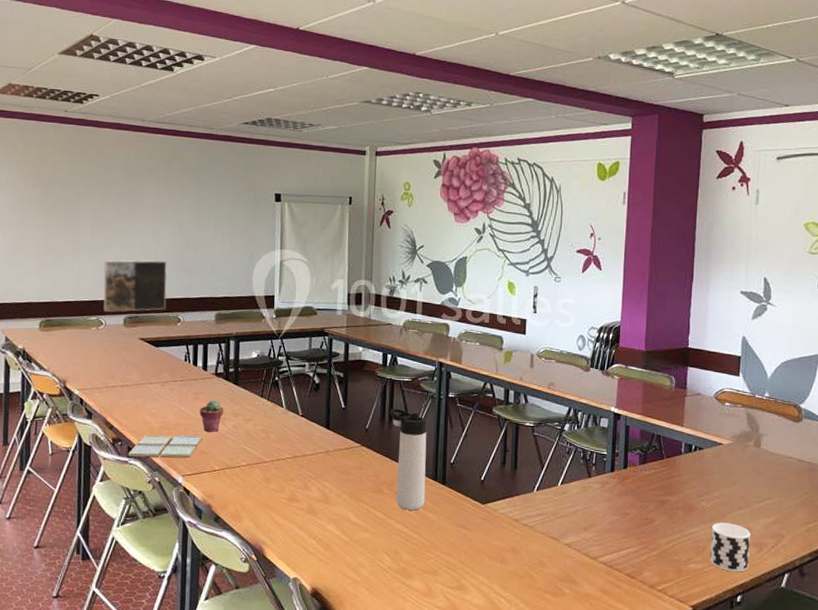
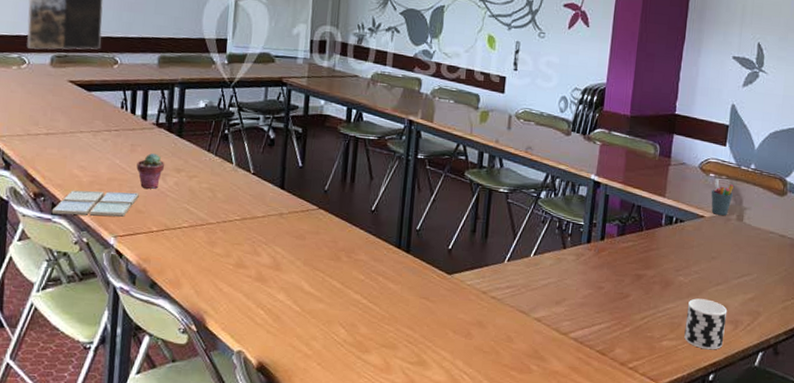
thermos bottle: present [390,408,427,511] -> none [352,168,392,280]
pen holder: none [727,407,749,442] -> present [711,178,734,215]

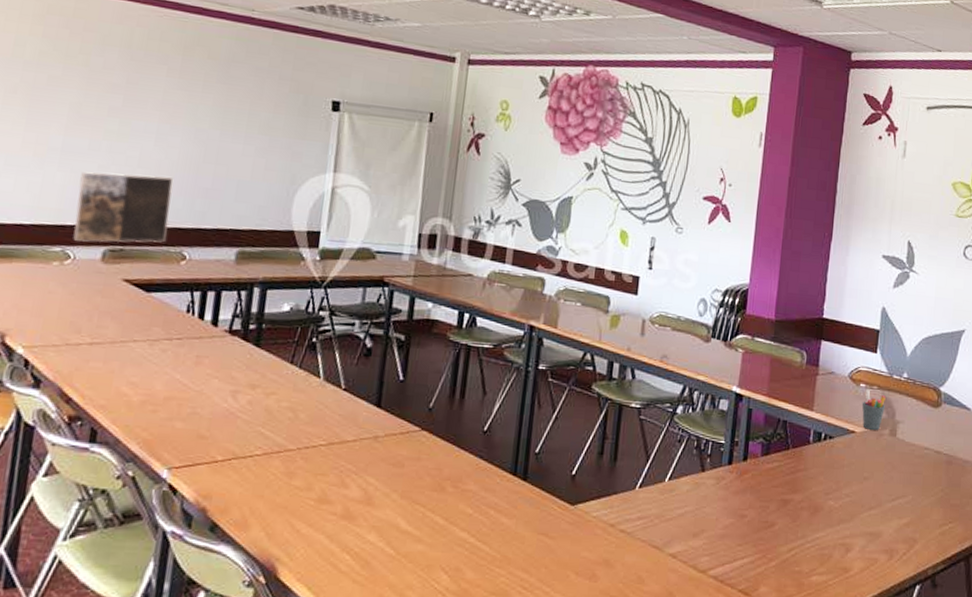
drink coaster: present [51,190,139,217] -> none [89,412,203,444]
potted succulent: present [136,153,165,189] -> none [201,366,237,409]
cup: present [684,298,728,350] -> none [835,525,882,585]

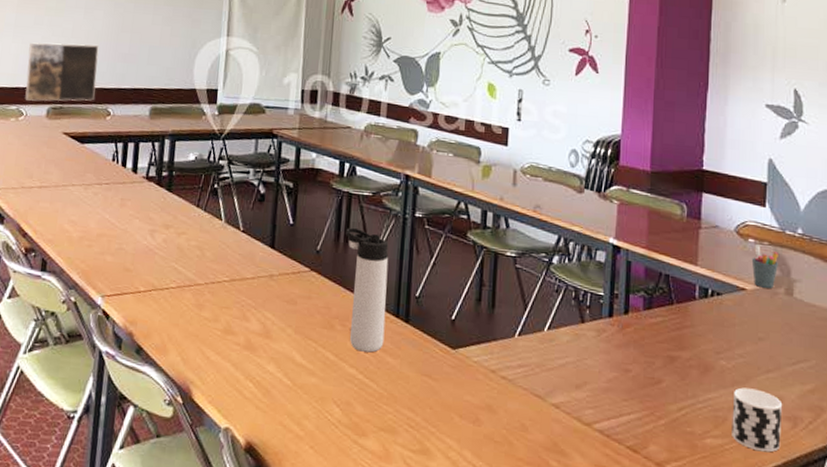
thermos bottle: none [462,382,509,514] -> present [345,227,389,353]
cup: none [835,525,882,585] -> present [732,387,783,453]

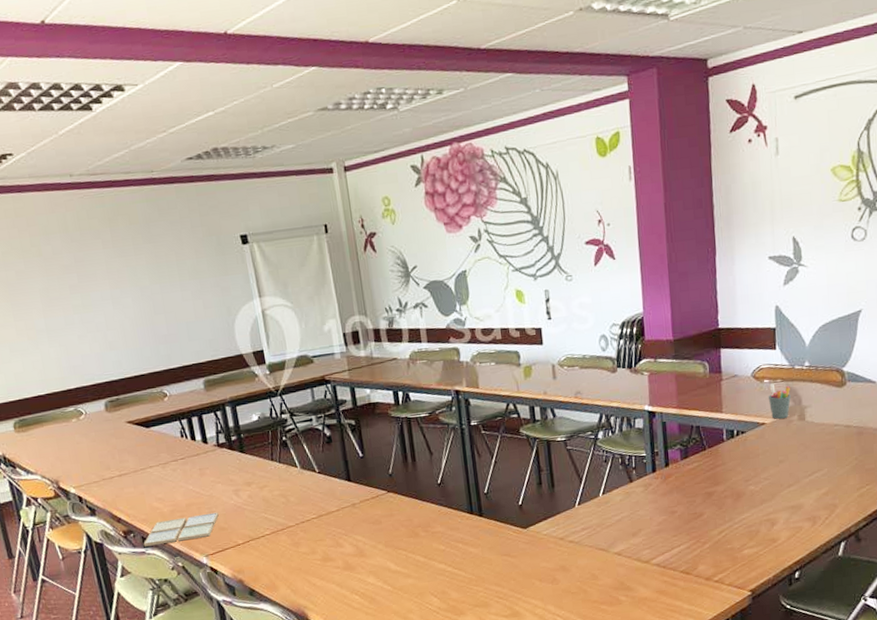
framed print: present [25,42,99,101] -> none [67,333,147,400]
drink coaster: none [41,245,128,275] -> present [143,512,219,547]
thermos bottle: present [345,227,389,353] -> none [411,447,464,549]
cup: present [732,387,783,453] -> none [762,502,804,550]

